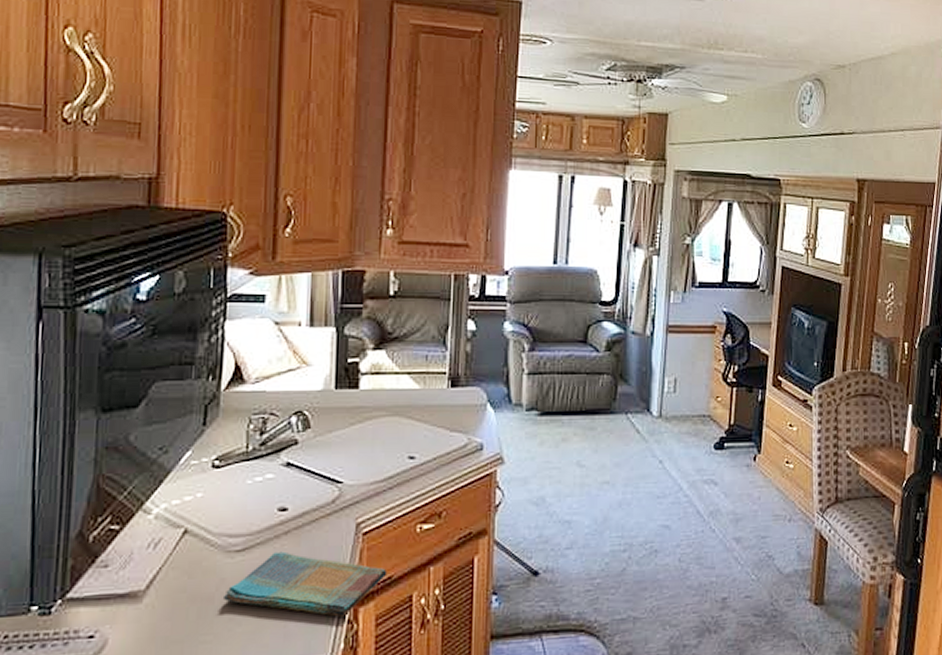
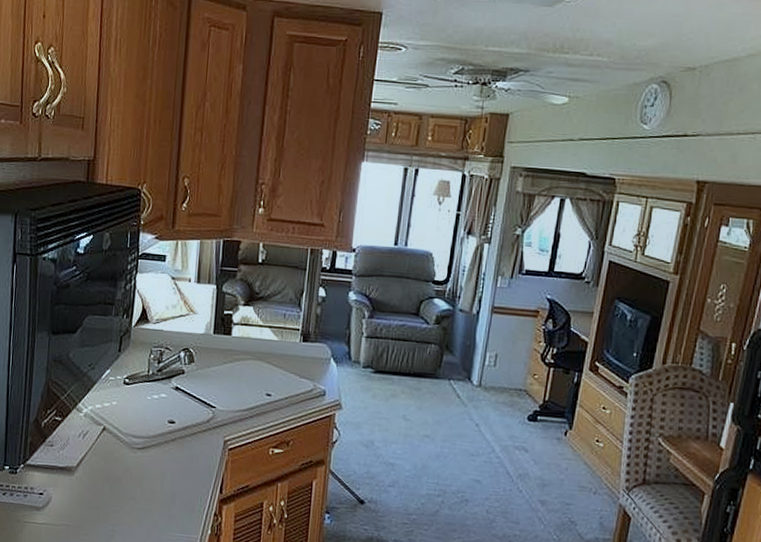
dish towel: present [222,551,387,617] -> none [127,453,246,510]

